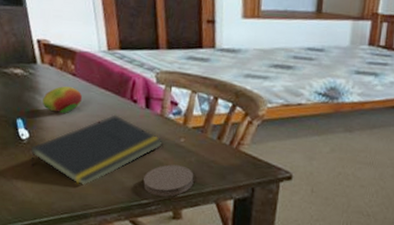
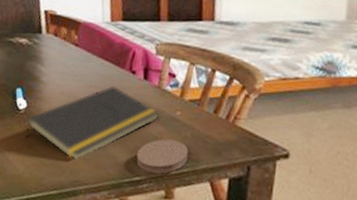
fruit: present [42,86,83,114] -> none [43,56,83,84]

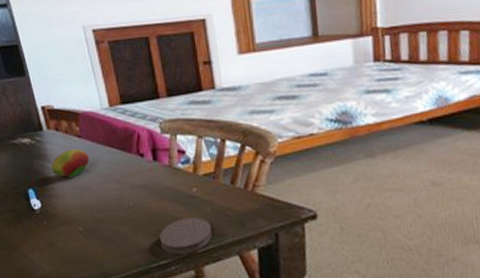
notepad: present [25,85,159,160] -> none [43,172,175,252]
fruit: none [43,56,83,84] -> present [51,149,90,178]

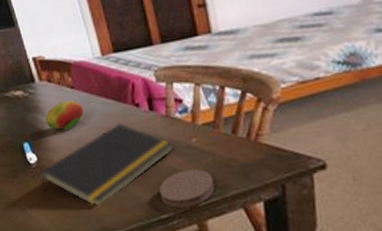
notepad: none [43,172,175,252] -> present [40,123,174,206]

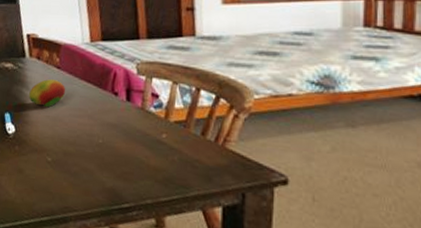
notepad: present [40,123,174,206] -> none [15,108,144,185]
coaster: present [159,169,215,208] -> none [124,163,178,201]

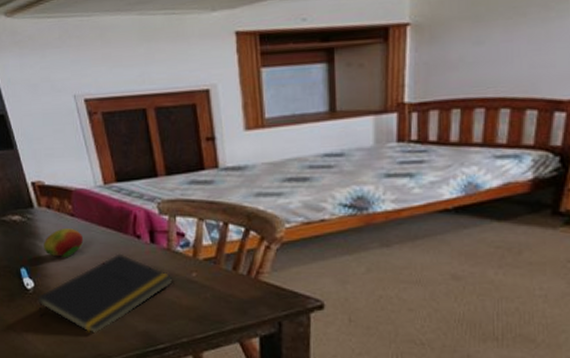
notepad: none [15,108,144,185] -> present [37,253,173,334]

